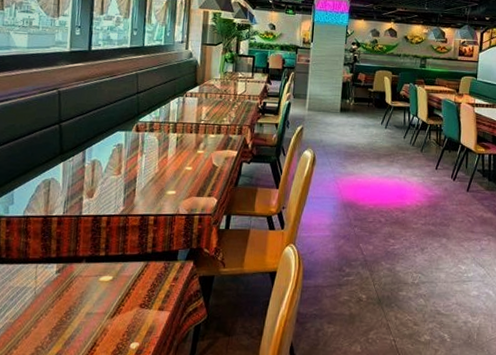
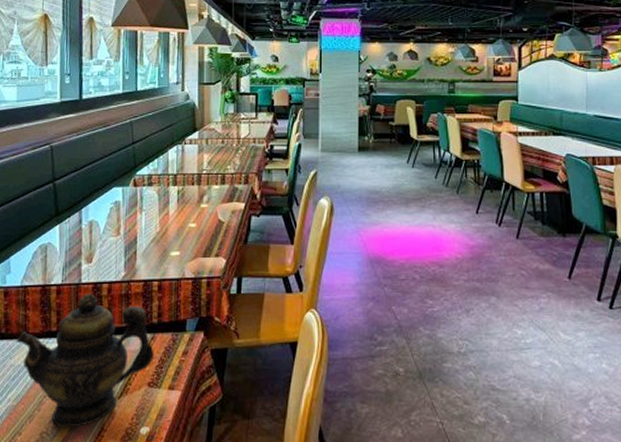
teapot: none [16,224,147,343] -> present [16,293,154,428]

